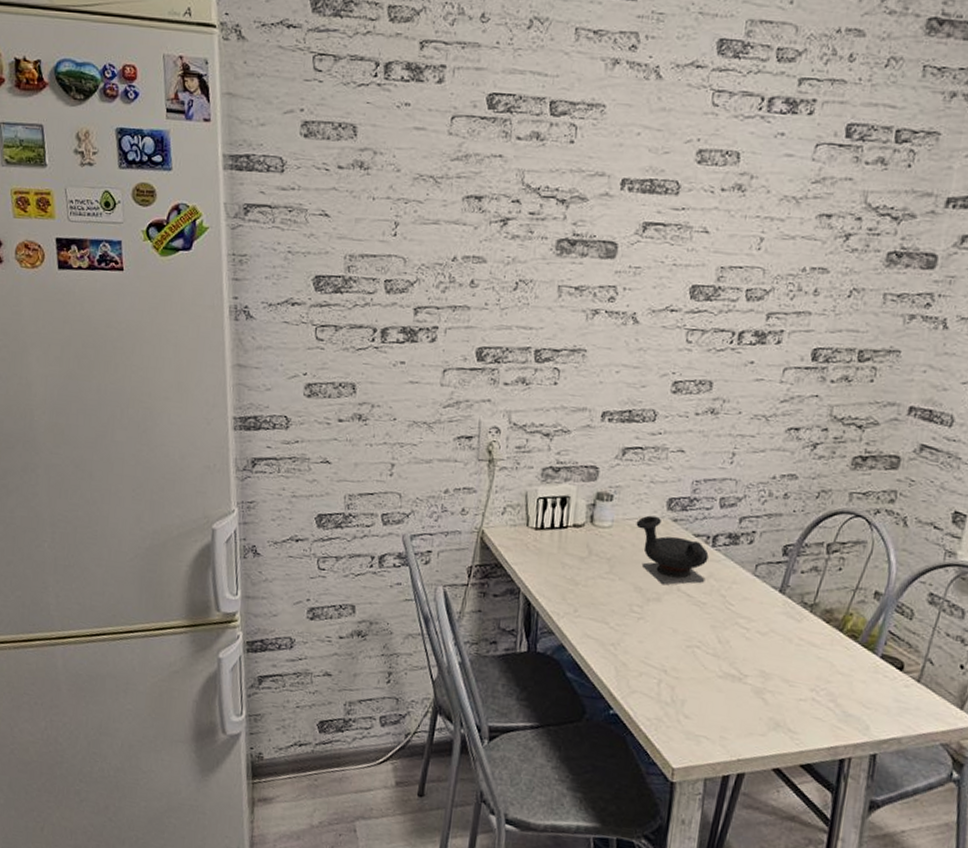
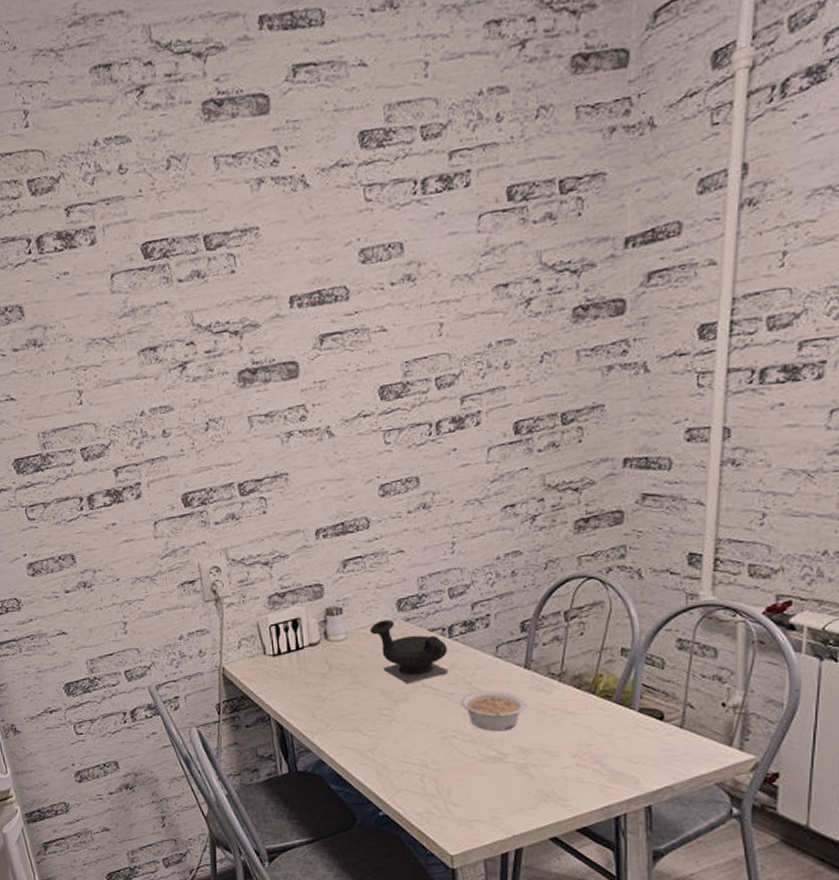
legume: none [711,605,775,652] -> present [461,690,527,732]

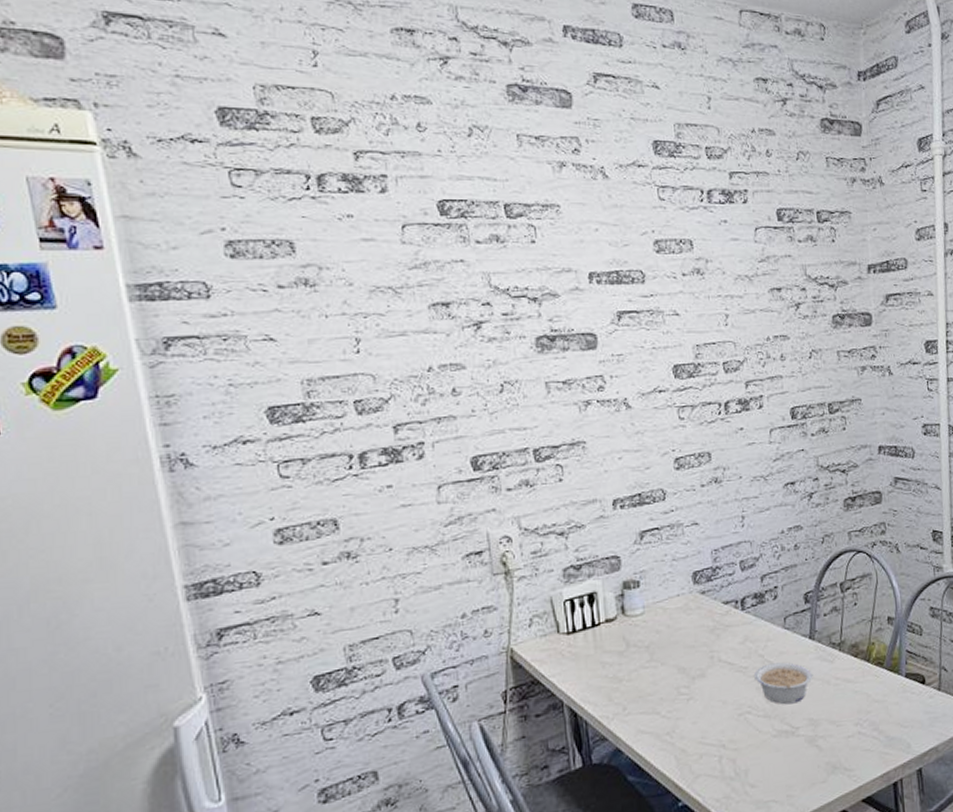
teapot: present [370,619,449,684] -> none [667,592,742,660]

